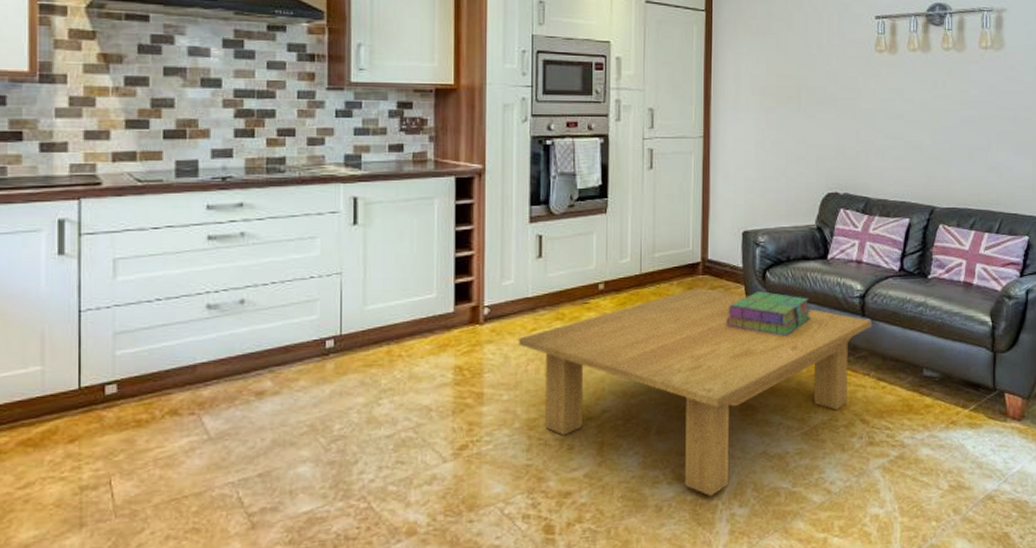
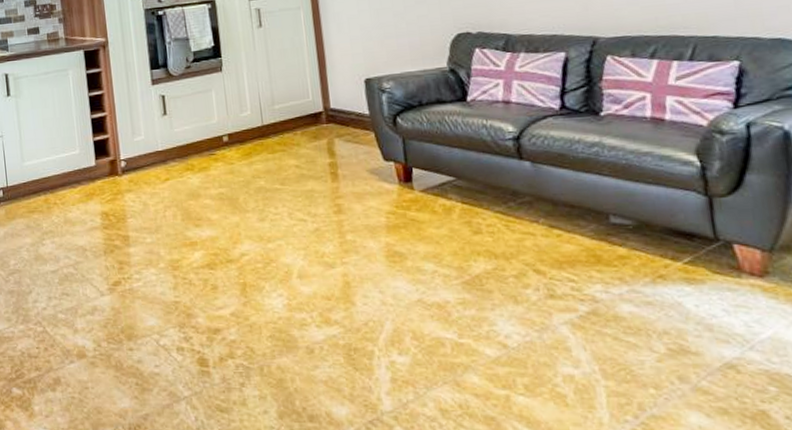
coffee table: present [518,288,871,497] -> none [153,136,533,342]
stack of books: present [726,291,811,336] -> none [358,137,457,182]

